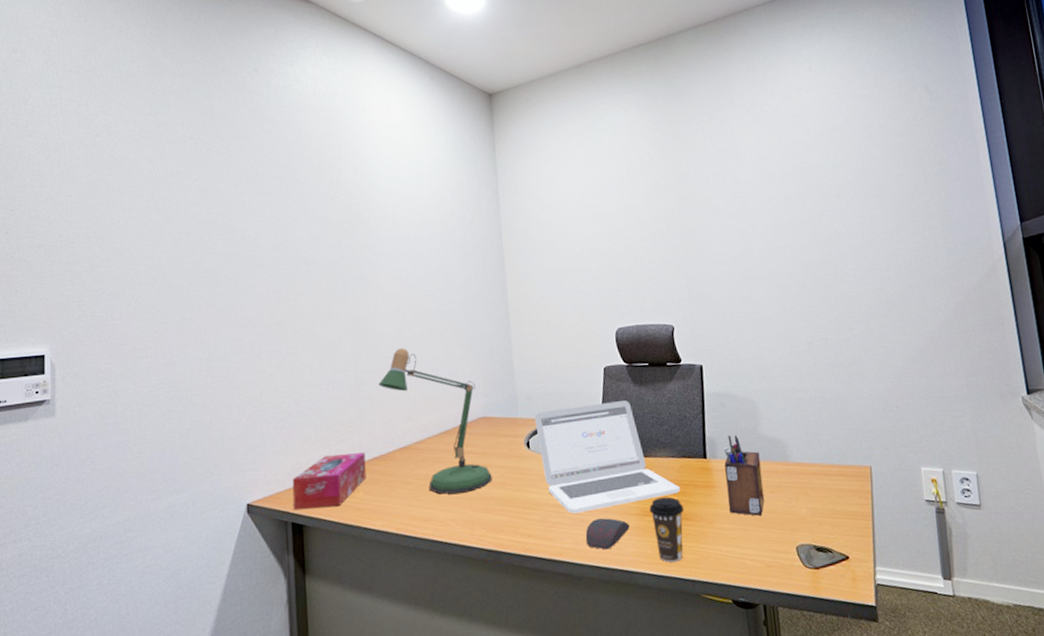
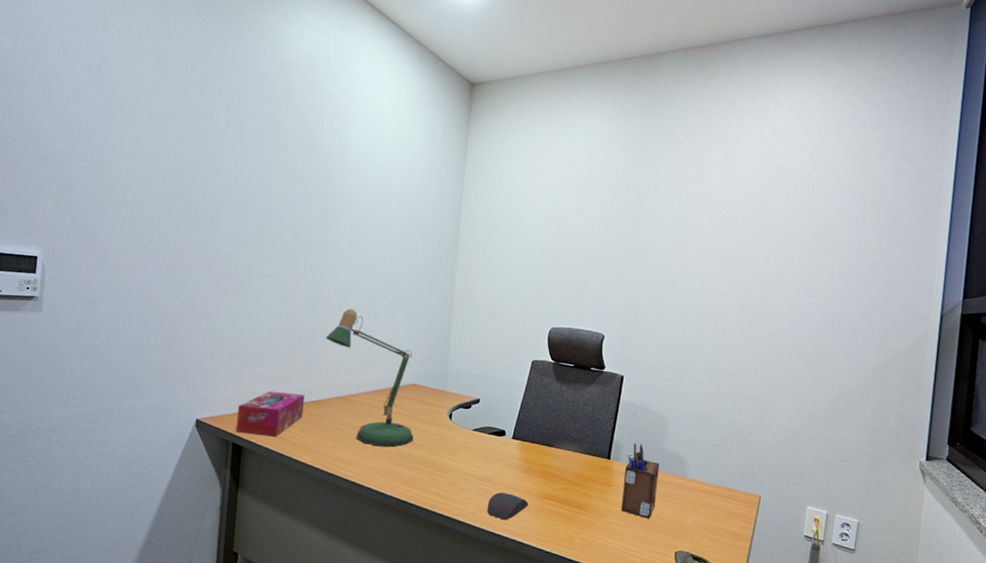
laptop: present [535,400,680,514] -> none [460,389,580,485]
coffee cup: present [649,497,685,563] -> none [549,485,581,543]

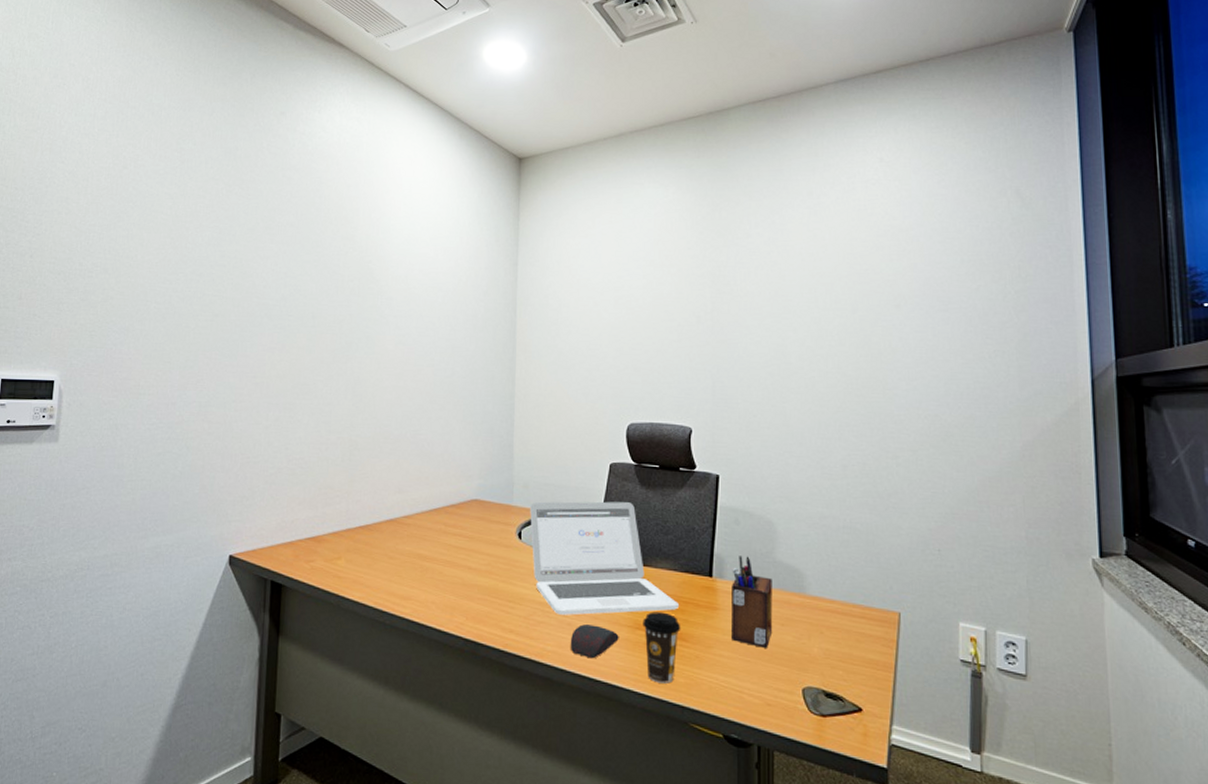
tissue box: present [235,391,305,437] -> none [274,518,351,571]
desk lamp: present [326,308,414,447] -> none [372,416,478,576]
laptop: none [460,389,580,485] -> present [530,501,679,615]
coffee cup: none [549,485,581,543] -> present [643,612,681,684]

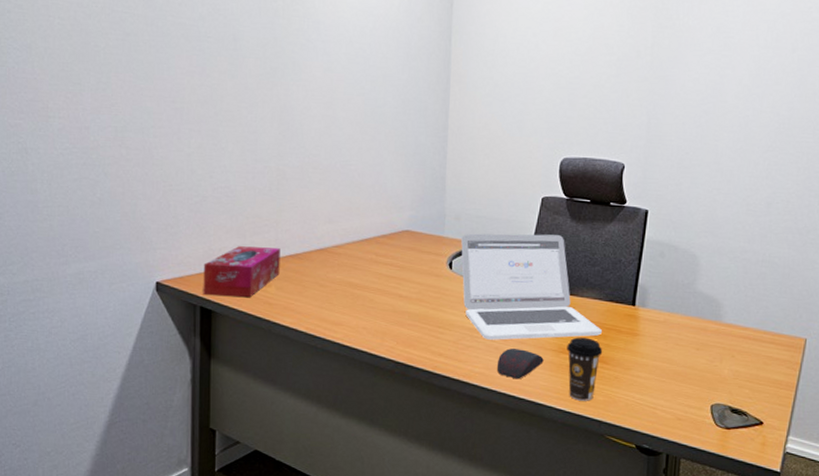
tissue box: none [274,518,351,571] -> present [203,246,280,298]
desk organizer: present [732,556,773,648] -> none [649,286,692,370]

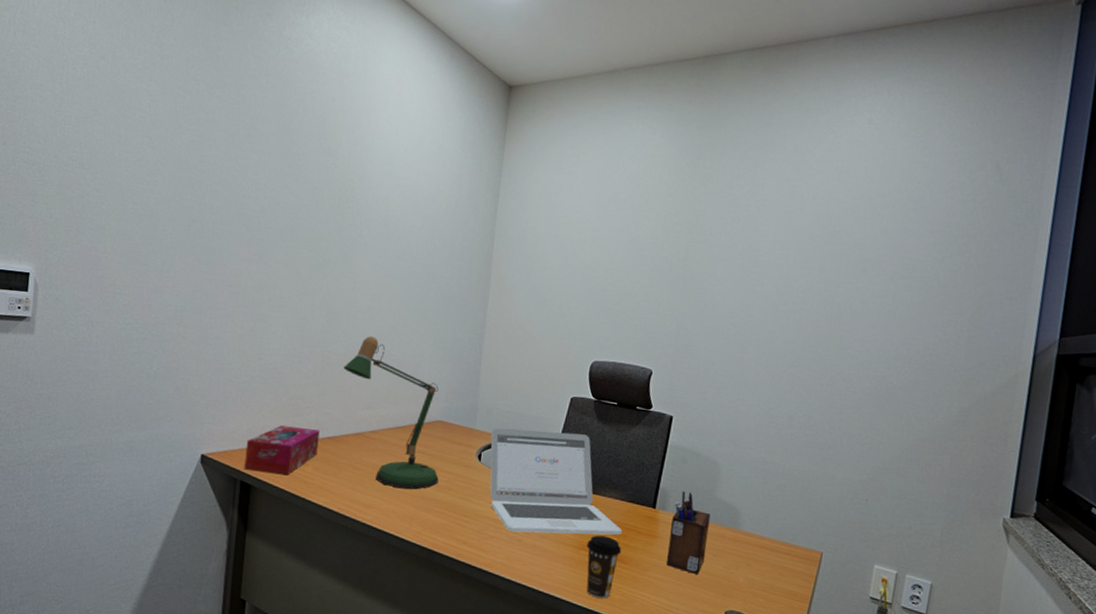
desk lamp: none [301,146,409,303] -> present [343,336,439,489]
computer mouse: present [496,348,544,380] -> none [518,541,564,573]
desk organizer: none [649,286,692,370] -> present [667,491,711,574]

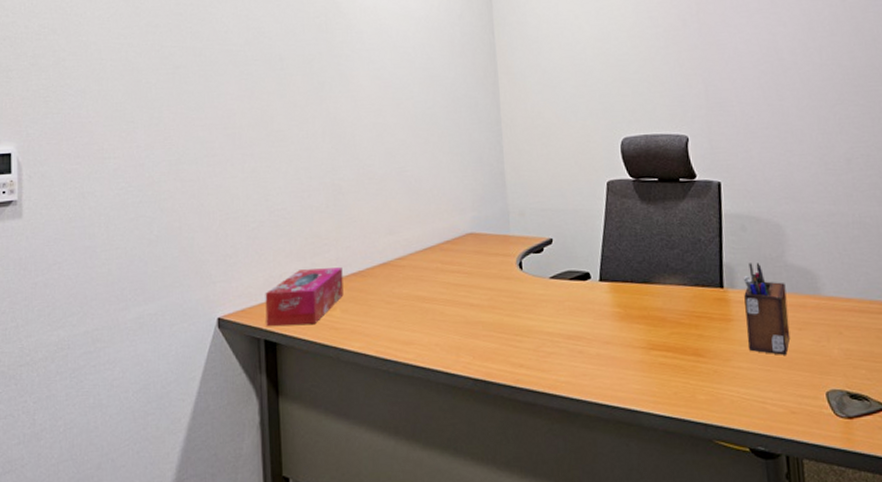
desk lamp: present [343,336,439,489] -> none [357,154,480,316]
laptop: present [489,428,622,536] -> none [528,220,692,343]
coffee cup: present [586,535,622,599] -> none [656,329,697,403]

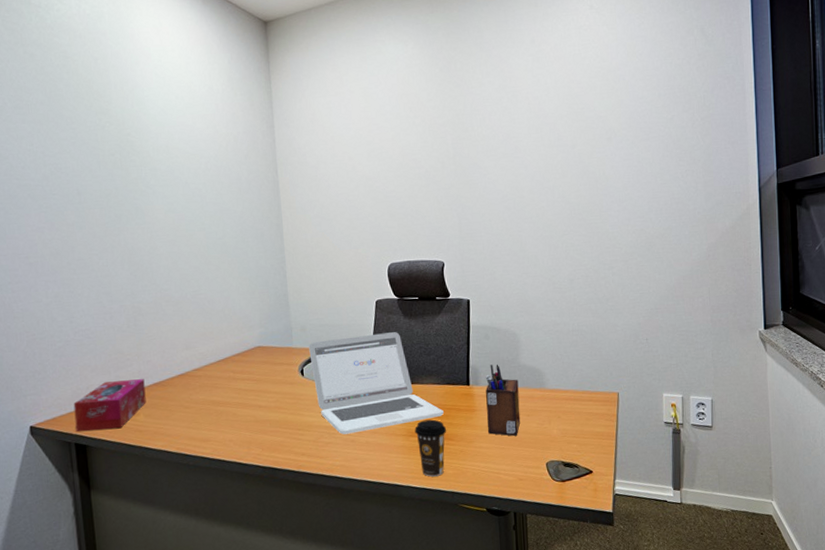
laptop: none [528,220,692,343] -> present [309,332,444,435]
coffee cup: none [656,329,697,403] -> present [415,419,447,477]

